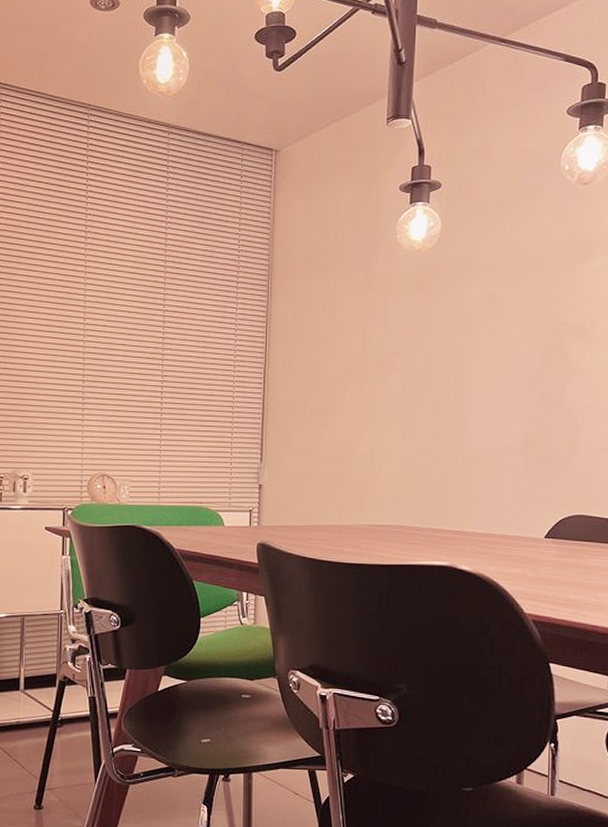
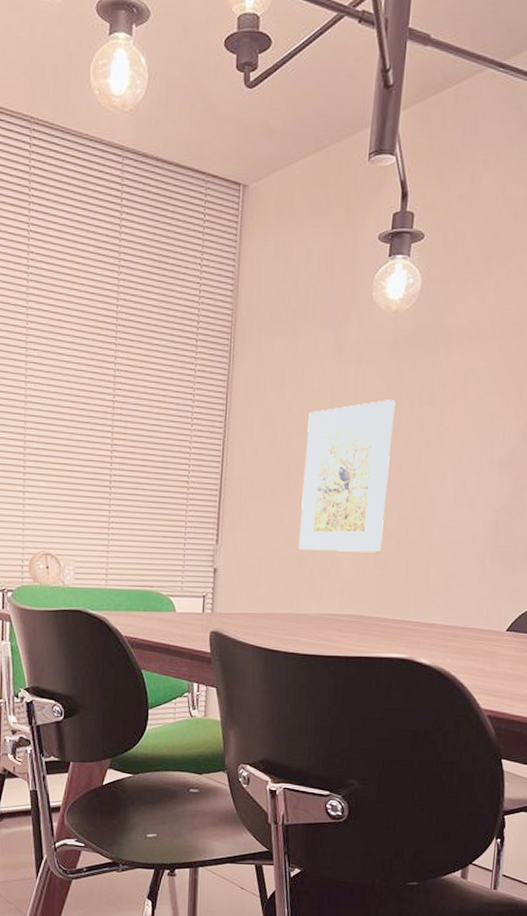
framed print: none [338,328,423,467] -> present [298,400,395,553]

